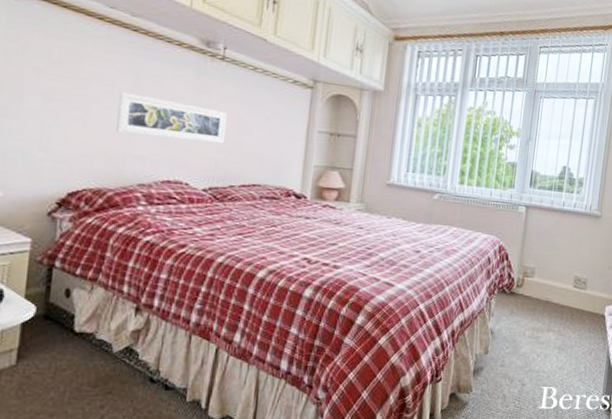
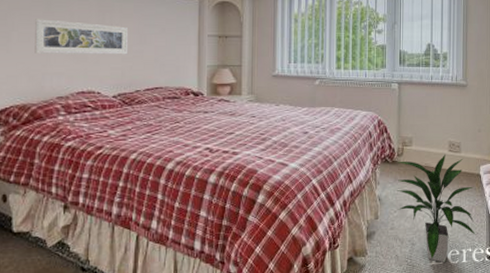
indoor plant: none [510,289,595,407] -> present [397,154,475,263]

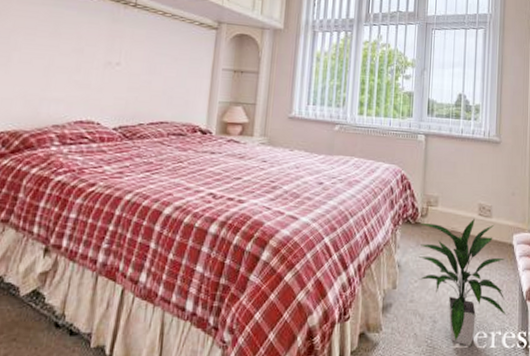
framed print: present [35,19,129,55] -> none [35,39,139,84]

